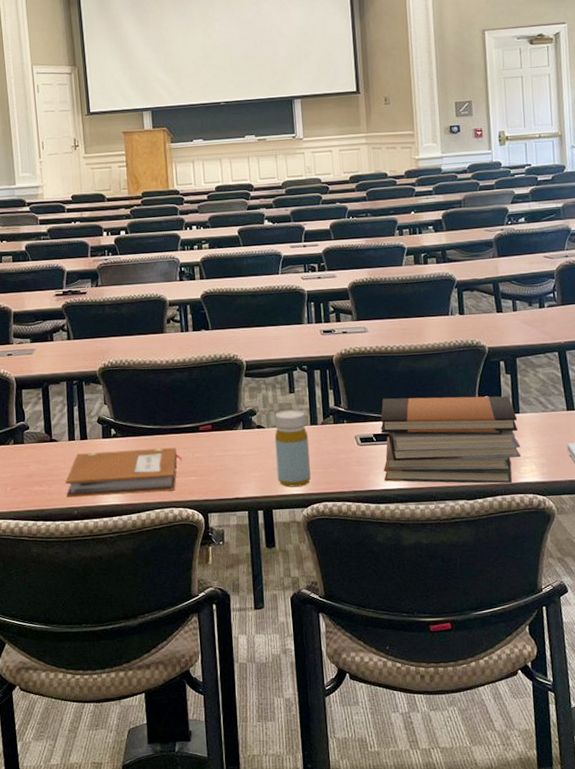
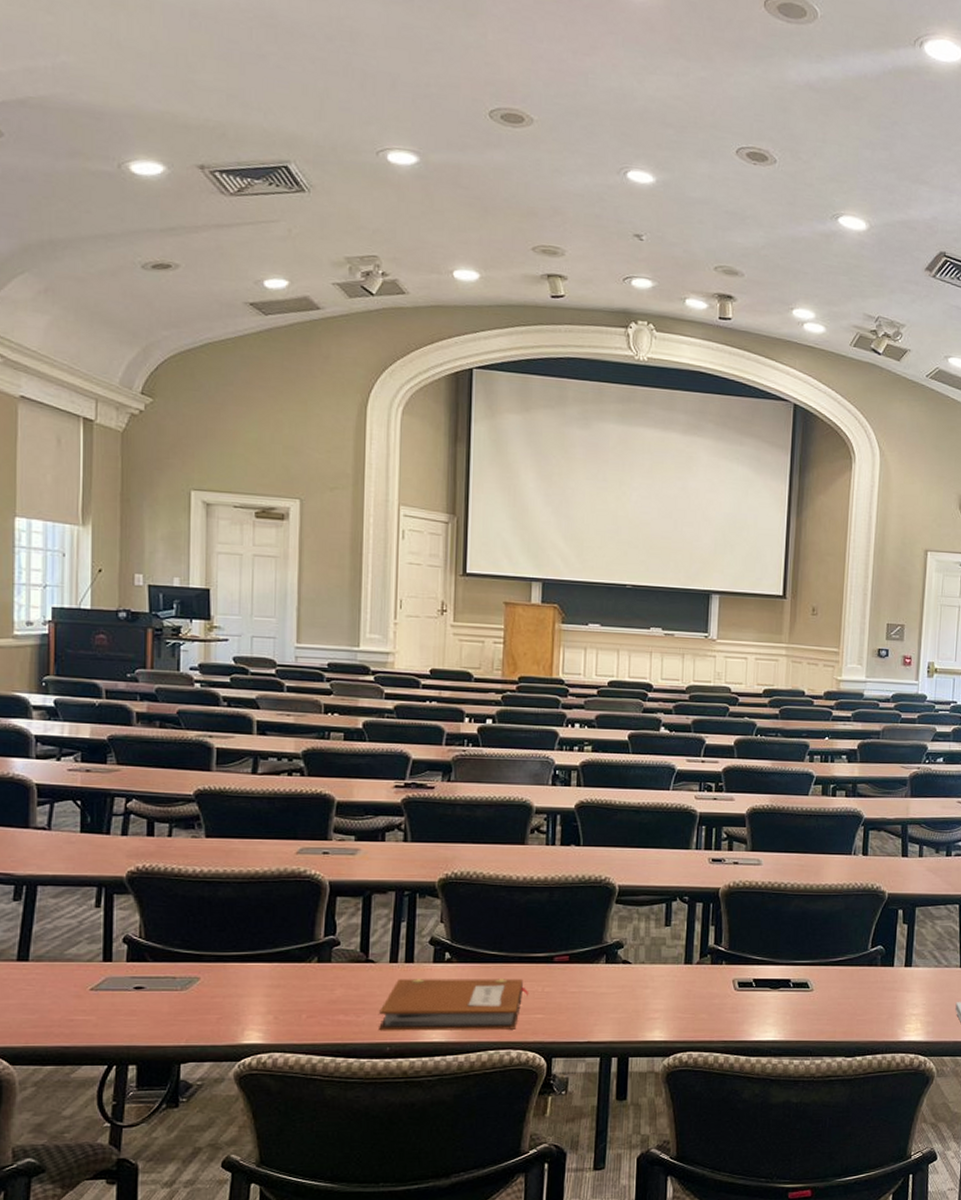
bottle: present [274,409,311,487] -> none [639,945,681,1033]
book stack: present [380,396,522,484] -> none [758,940,909,1042]

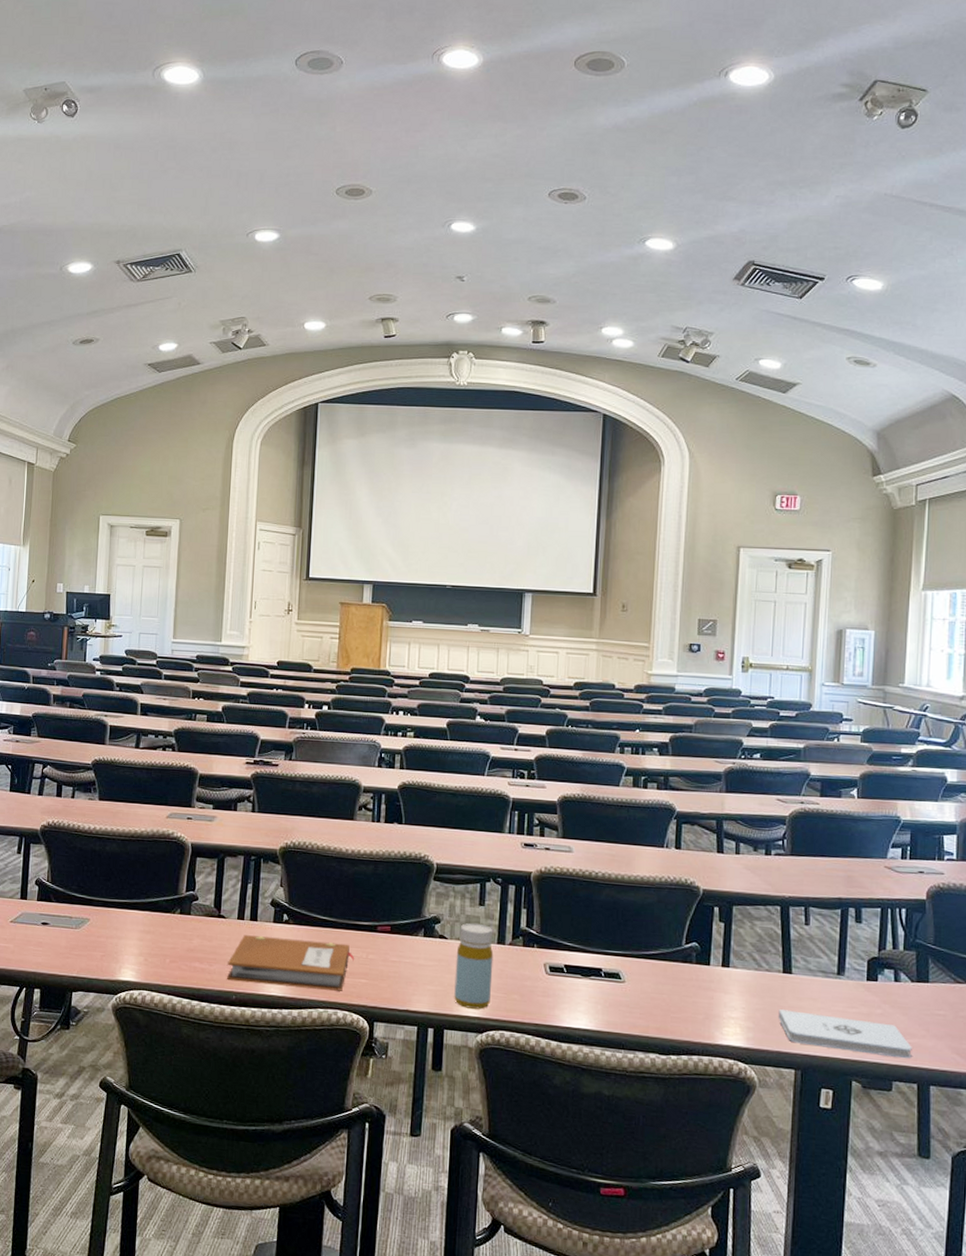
bottle: none [639,945,681,1033] -> present [454,923,494,1009]

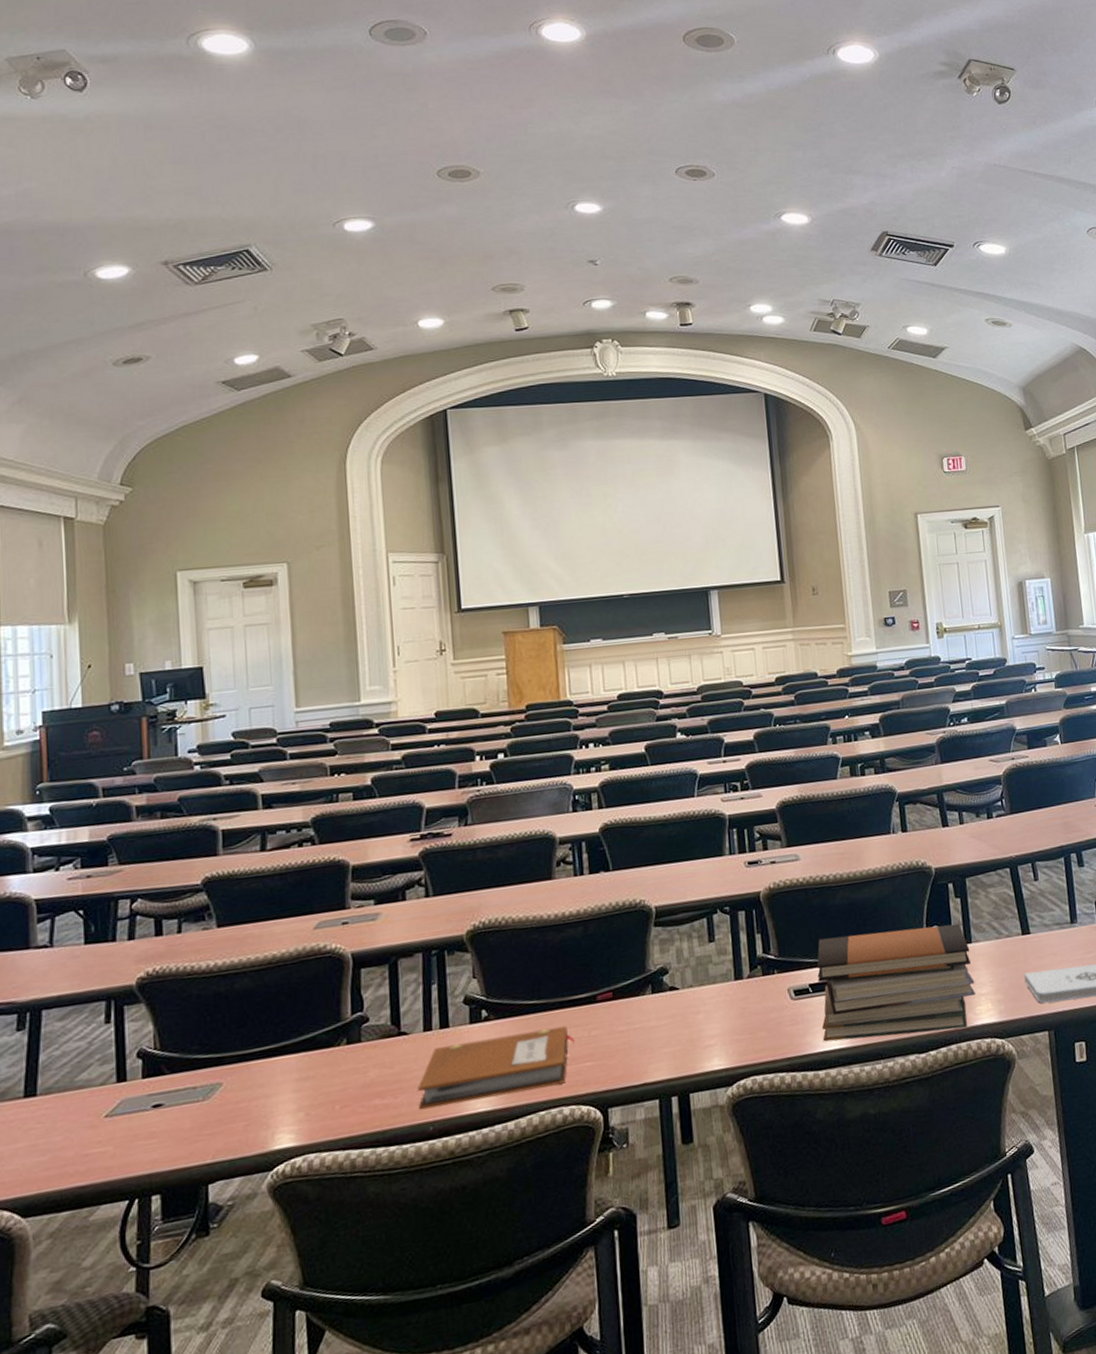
bottle: present [454,923,494,1009] -> none [691,962,736,1063]
book stack: none [569,927,727,1044] -> present [817,923,976,1042]

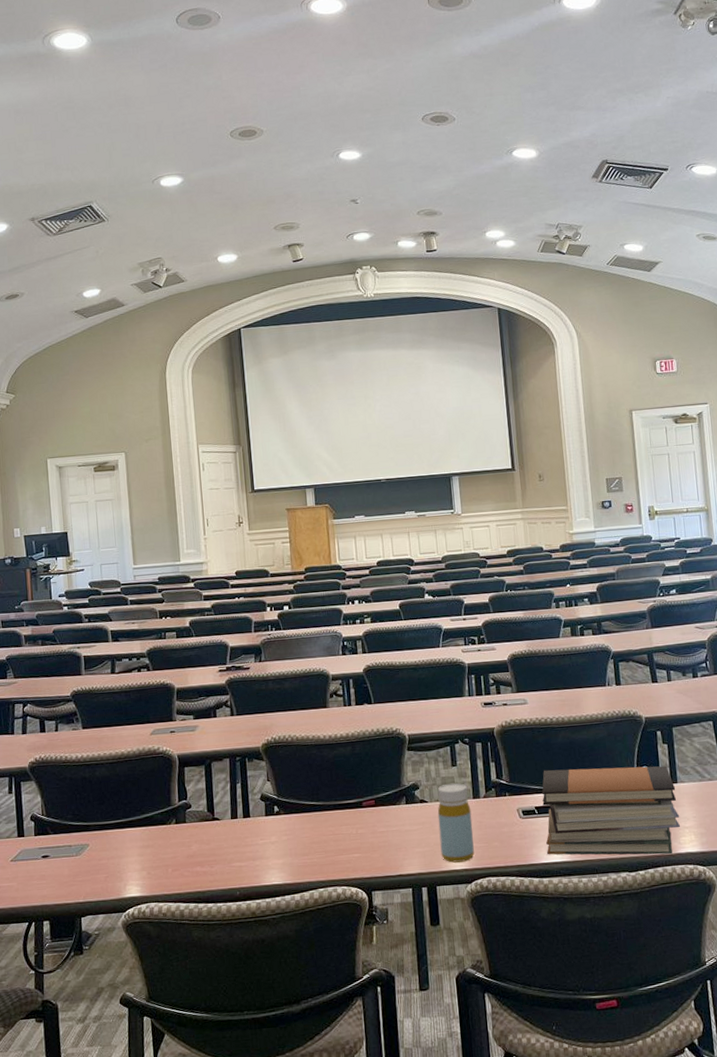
notebook: present [418,1025,575,1110] -> none [228,823,346,878]
bottle: none [691,962,736,1063] -> present [437,783,474,863]

